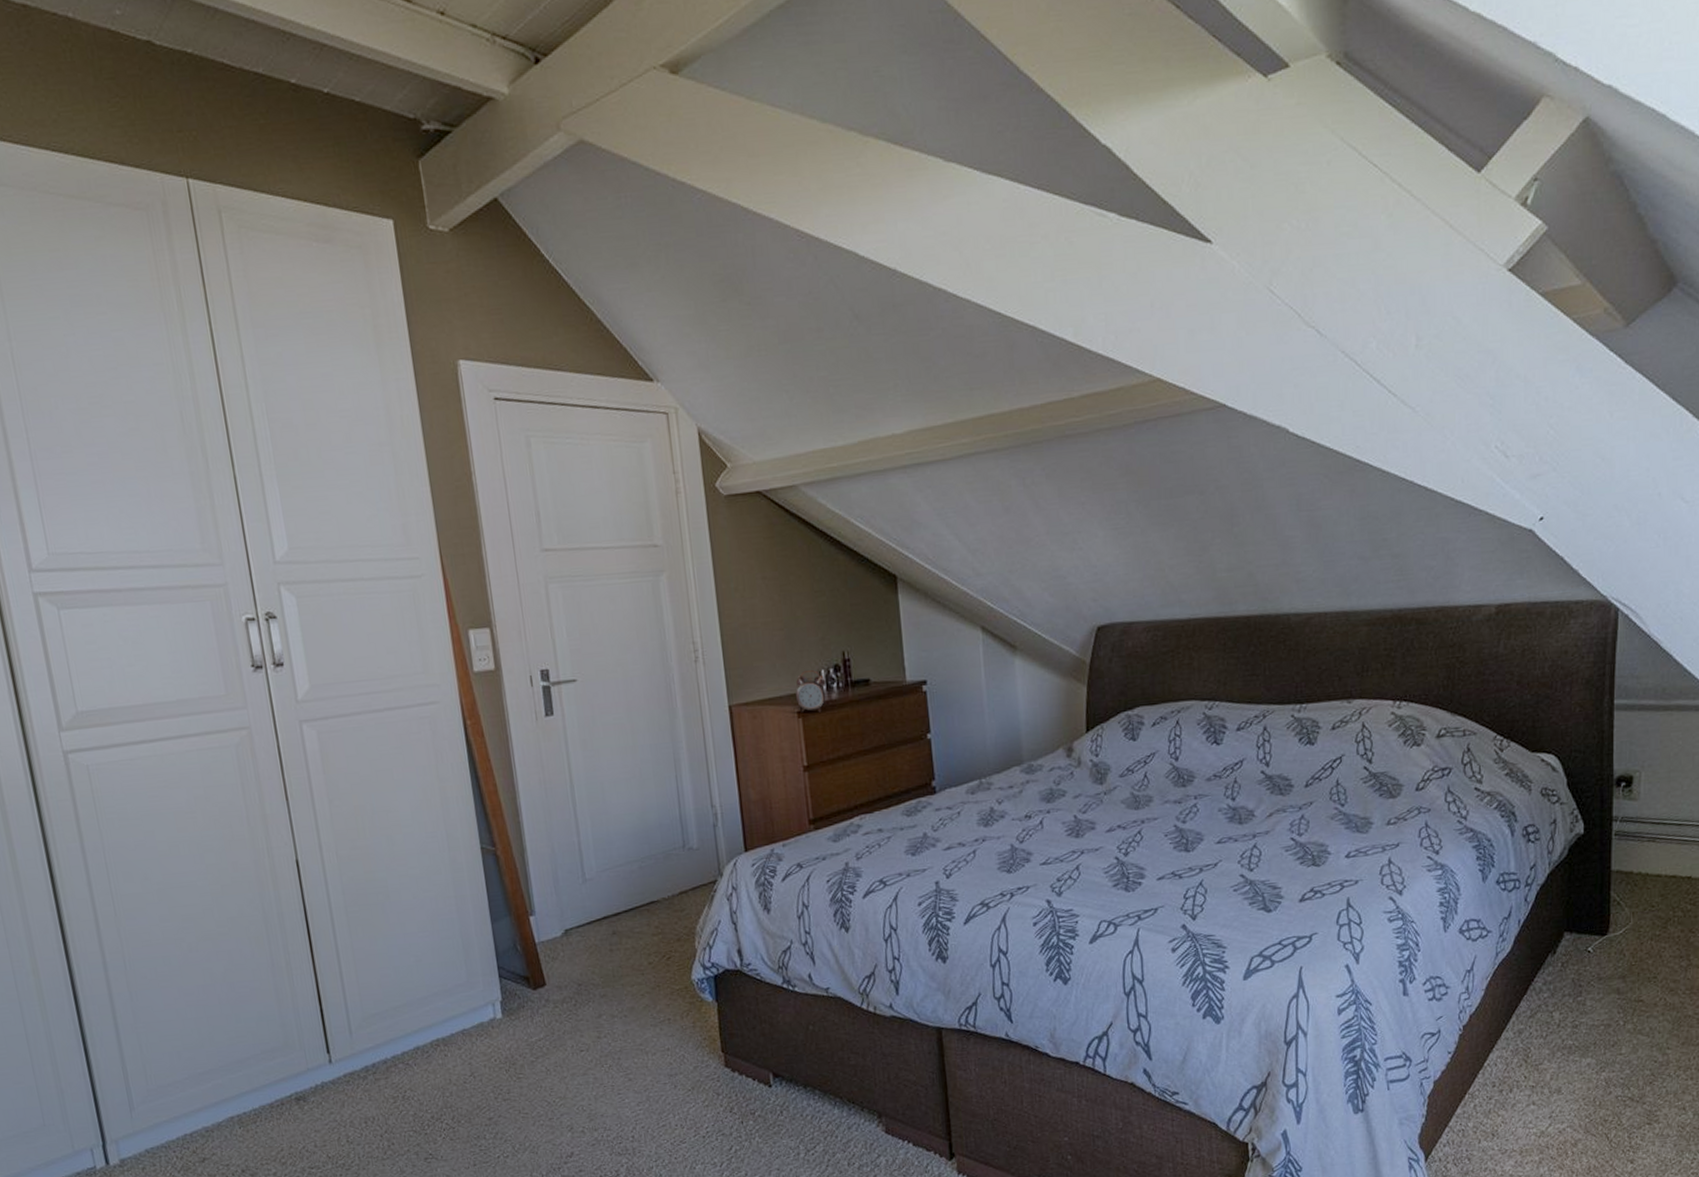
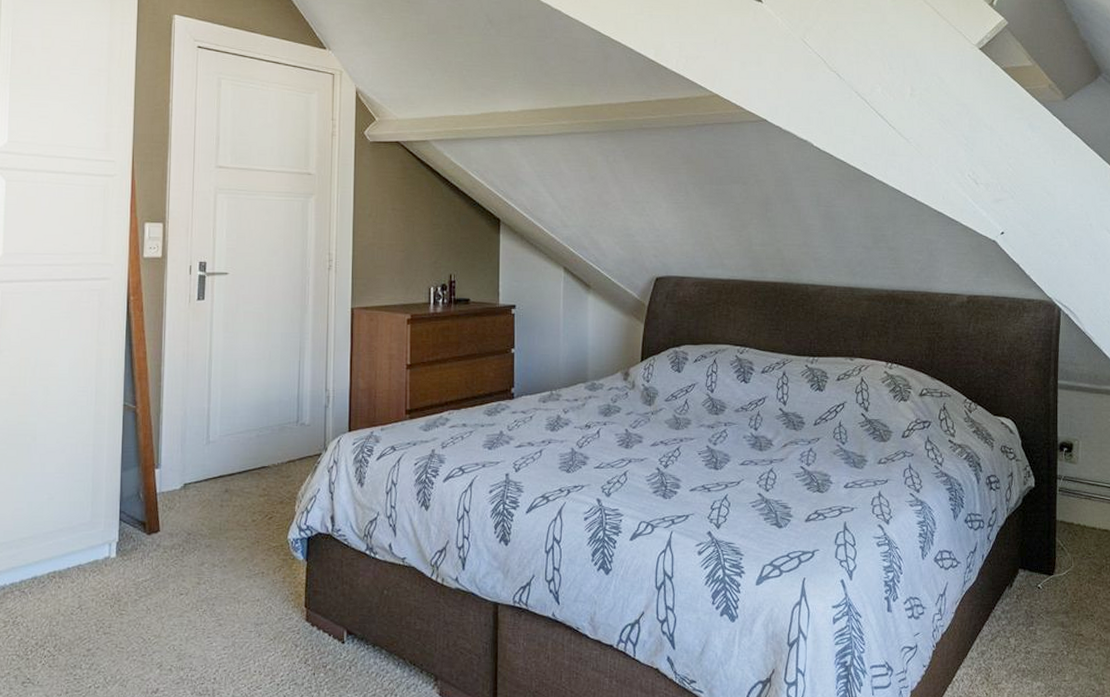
alarm clock: present [795,670,826,713] -> none [407,287,434,322]

